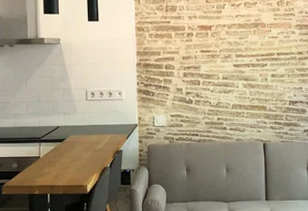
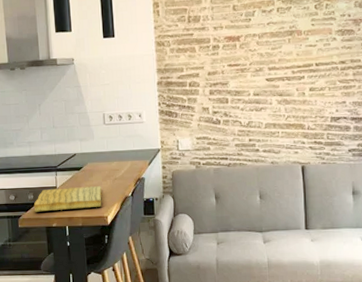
cutting board: none [17,157,82,180] -> present [33,186,102,212]

